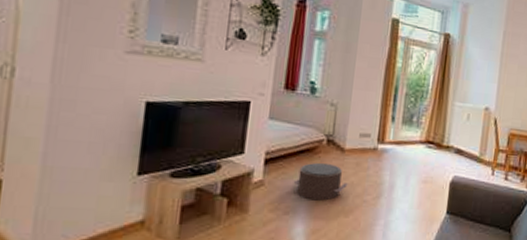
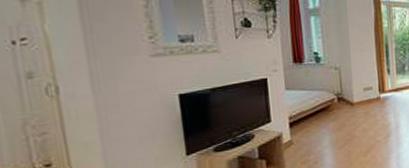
pouf: present [293,162,348,201] -> none [316,117,361,149]

